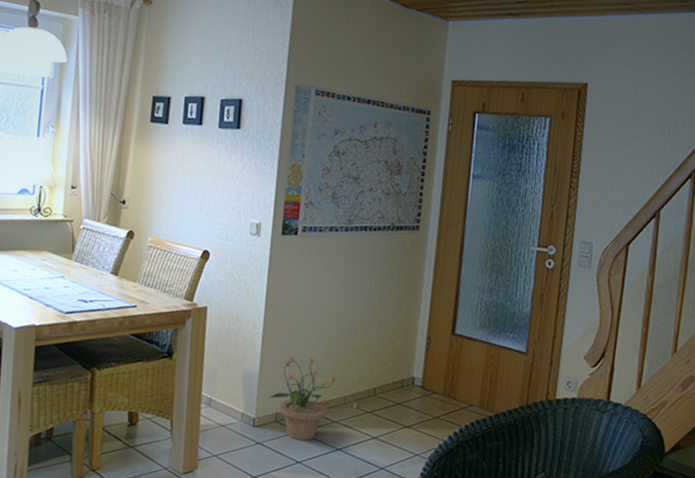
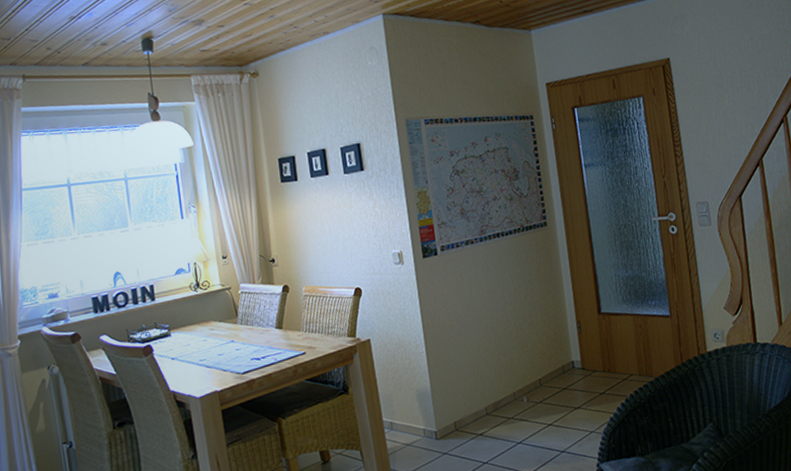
potted plant: present [269,356,337,441] -> none [445,364,503,443]

